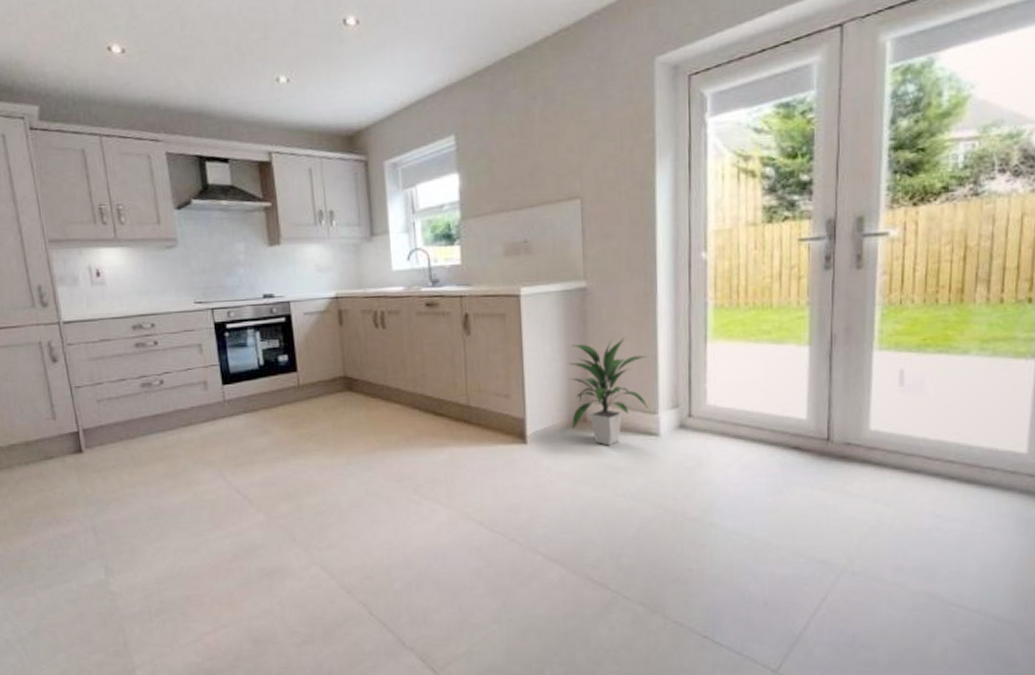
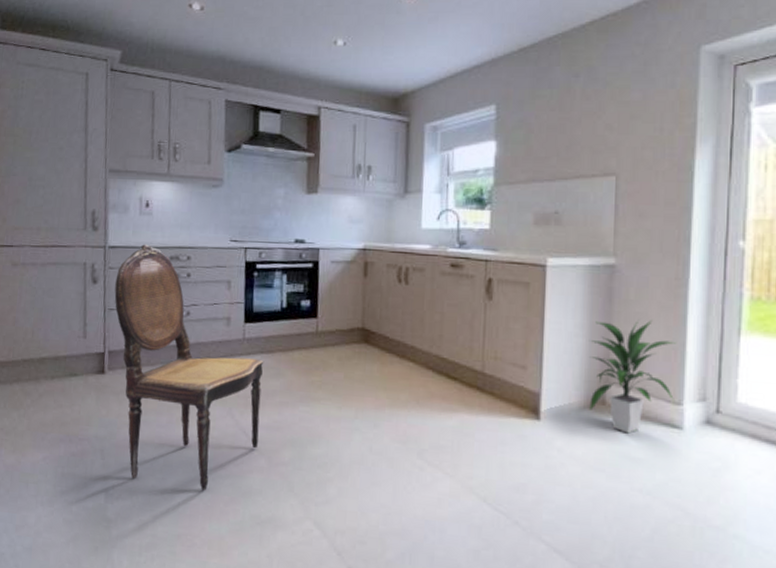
dining chair: none [77,315,255,552] -> present [114,244,264,491]

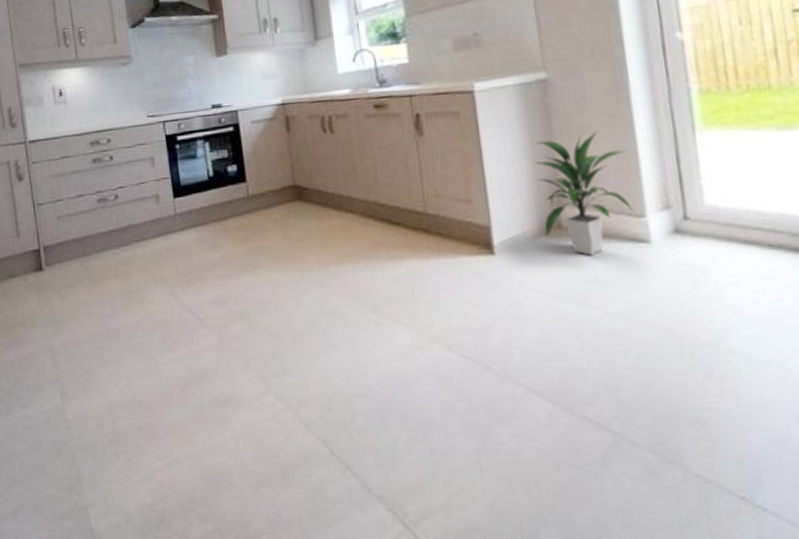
dining chair: present [114,244,264,491] -> none [40,133,207,377]

